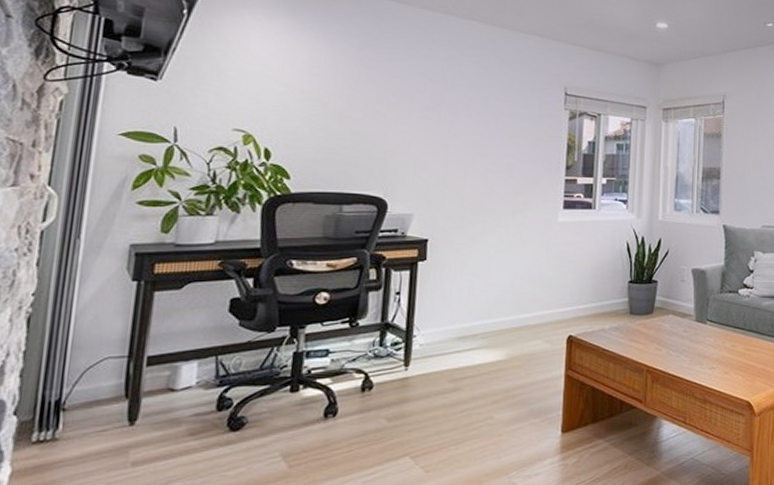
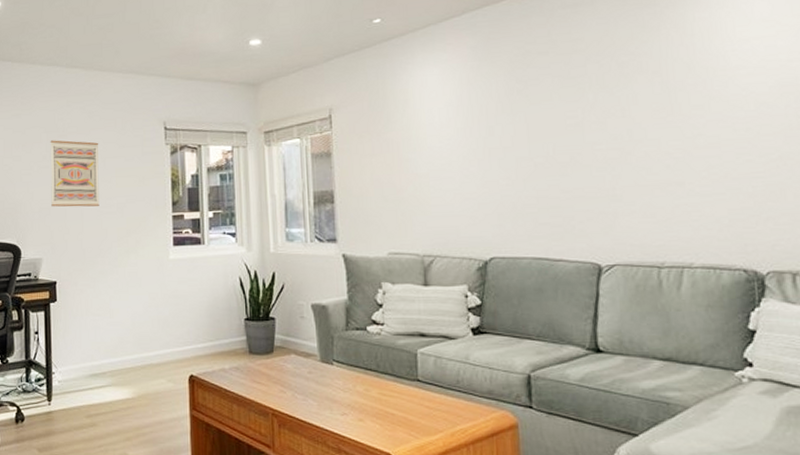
wall art: none [430,91,492,164] -> present [50,140,100,207]

